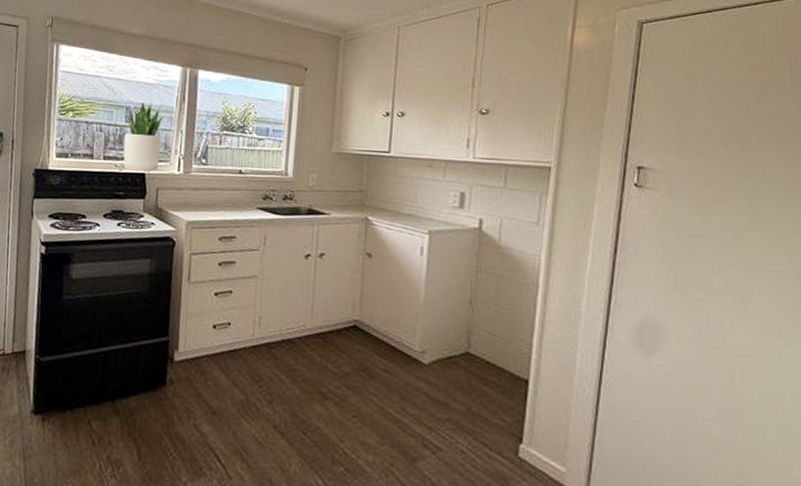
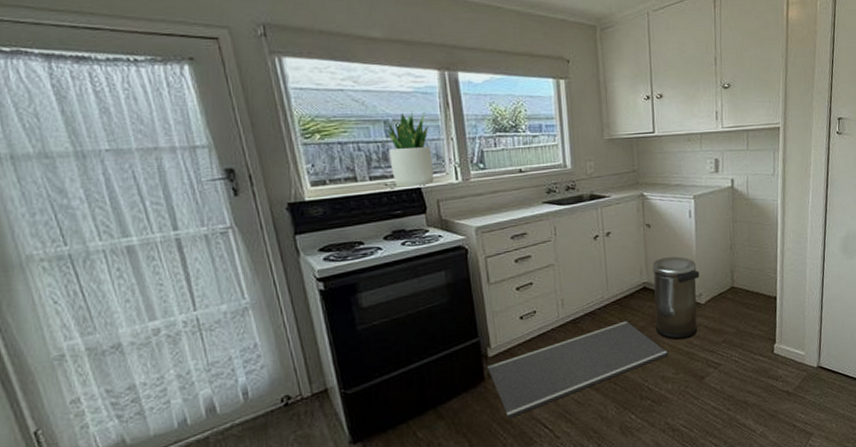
door mat: none [171,360,373,437] -> present [488,320,668,419]
pedal bin: none [362,295,425,403] -> present [652,256,700,340]

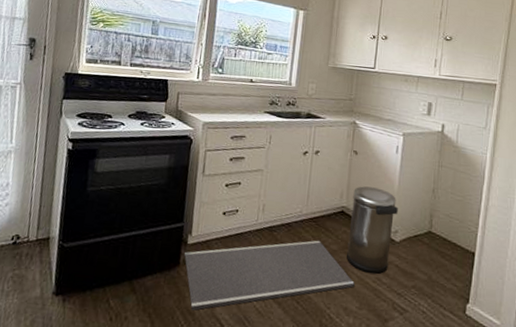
planter: present [385,111,434,188] -> none [148,16,186,78]

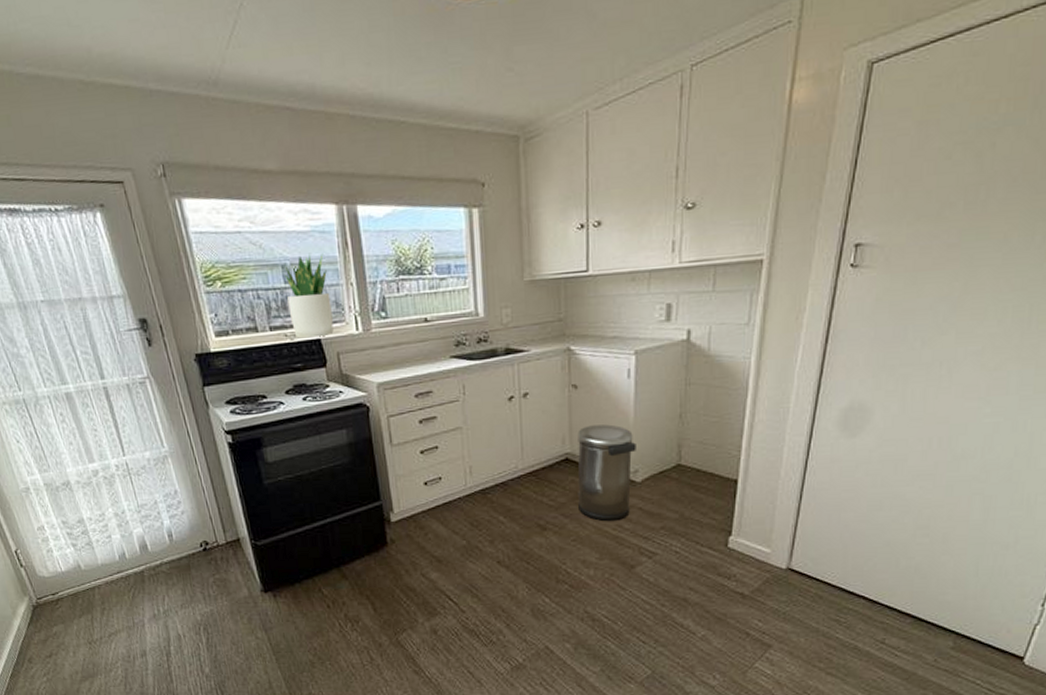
planter: none [148,16,186,78] -> present [283,253,334,339]
door mat: present [184,240,355,310] -> none [390,495,591,586]

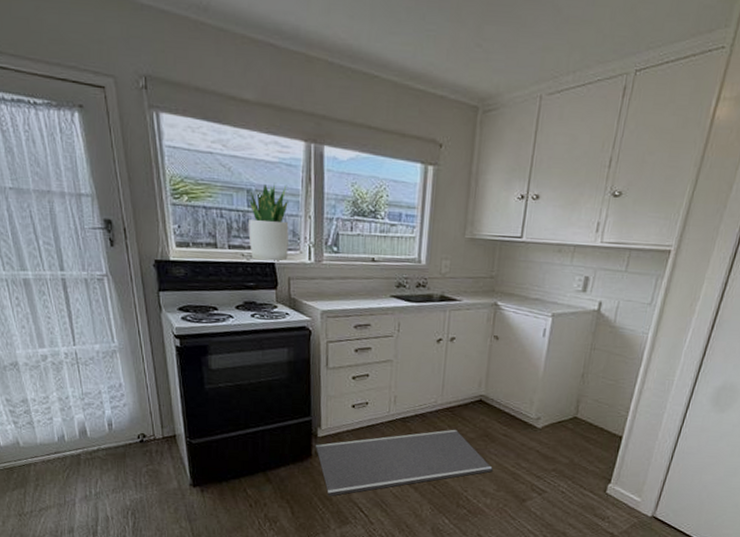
door mat: none [390,495,591,586] -> present [316,429,493,496]
pedal bin: present [578,424,636,522] -> none [485,373,542,460]

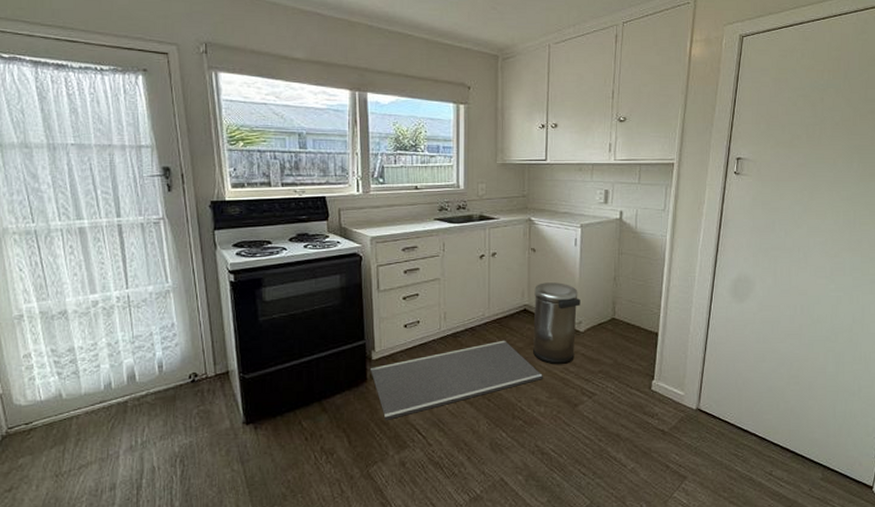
planter: present [248,182,289,261] -> none [299,126,338,195]
pedal bin: none [485,373,542,460] -> present [533,282,580,365]

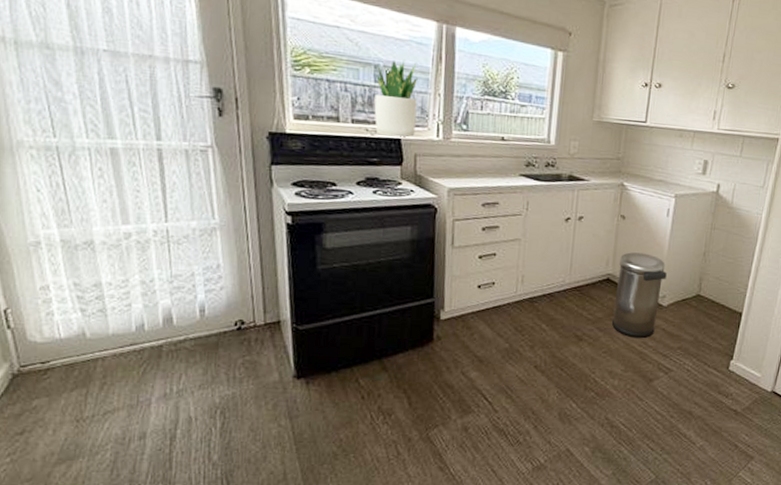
planter: none [299,126,338,195] -> present [374,59,418,137]
door mat: present [371,340,543,420] -> none [438,309,620,383]

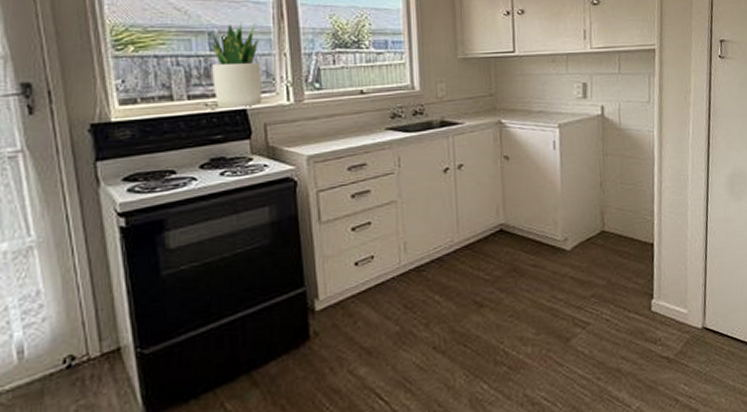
pedal bin: present [612,252,667,339] -> none [510,194,565,294]

